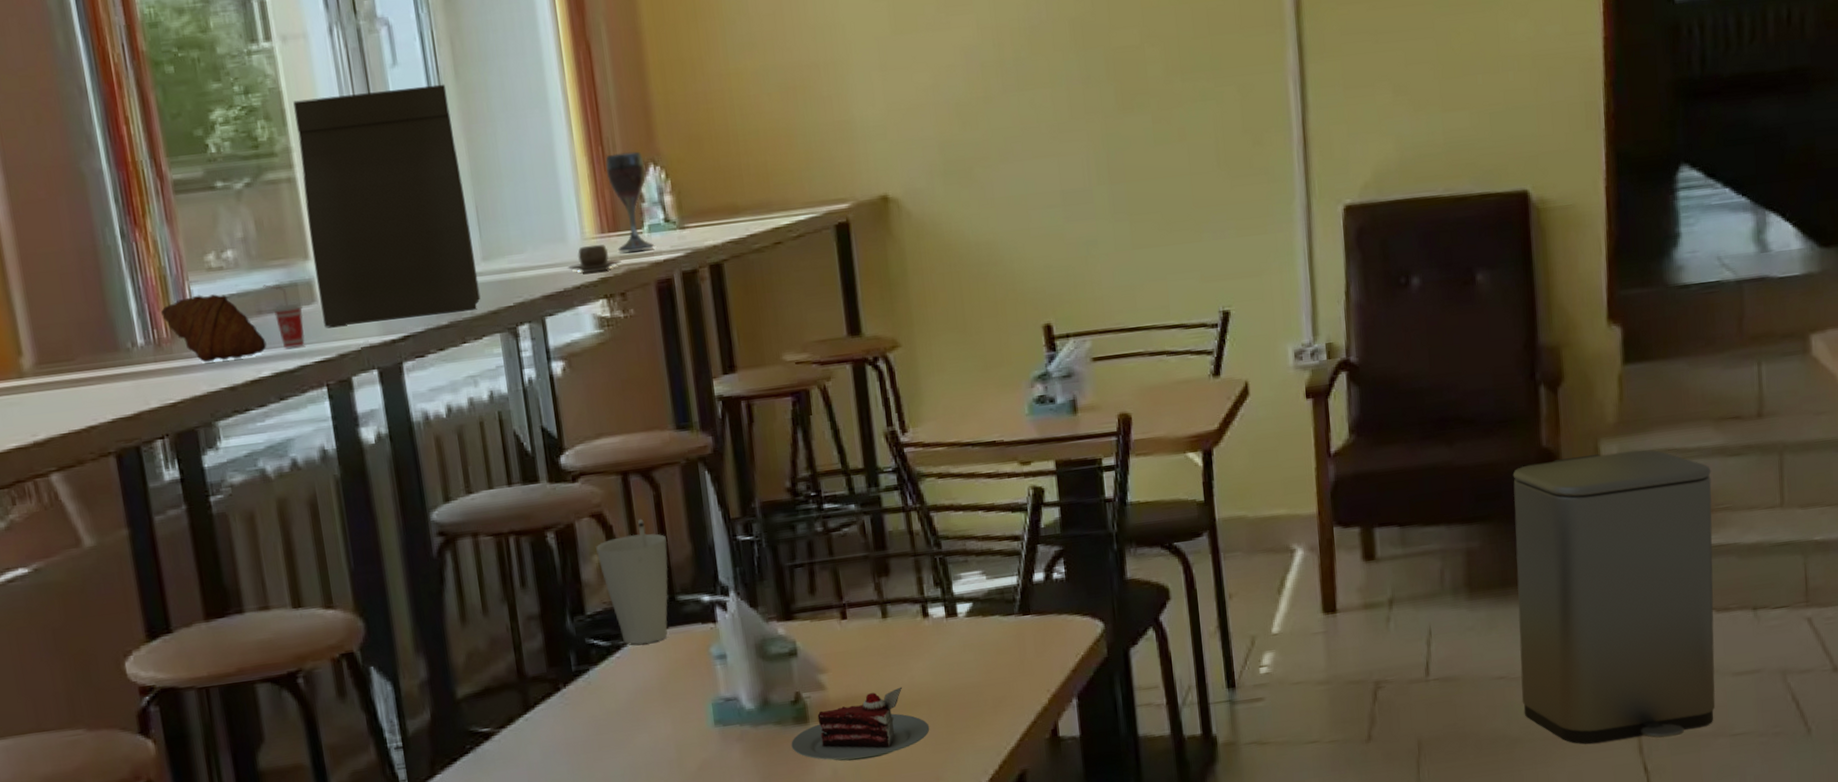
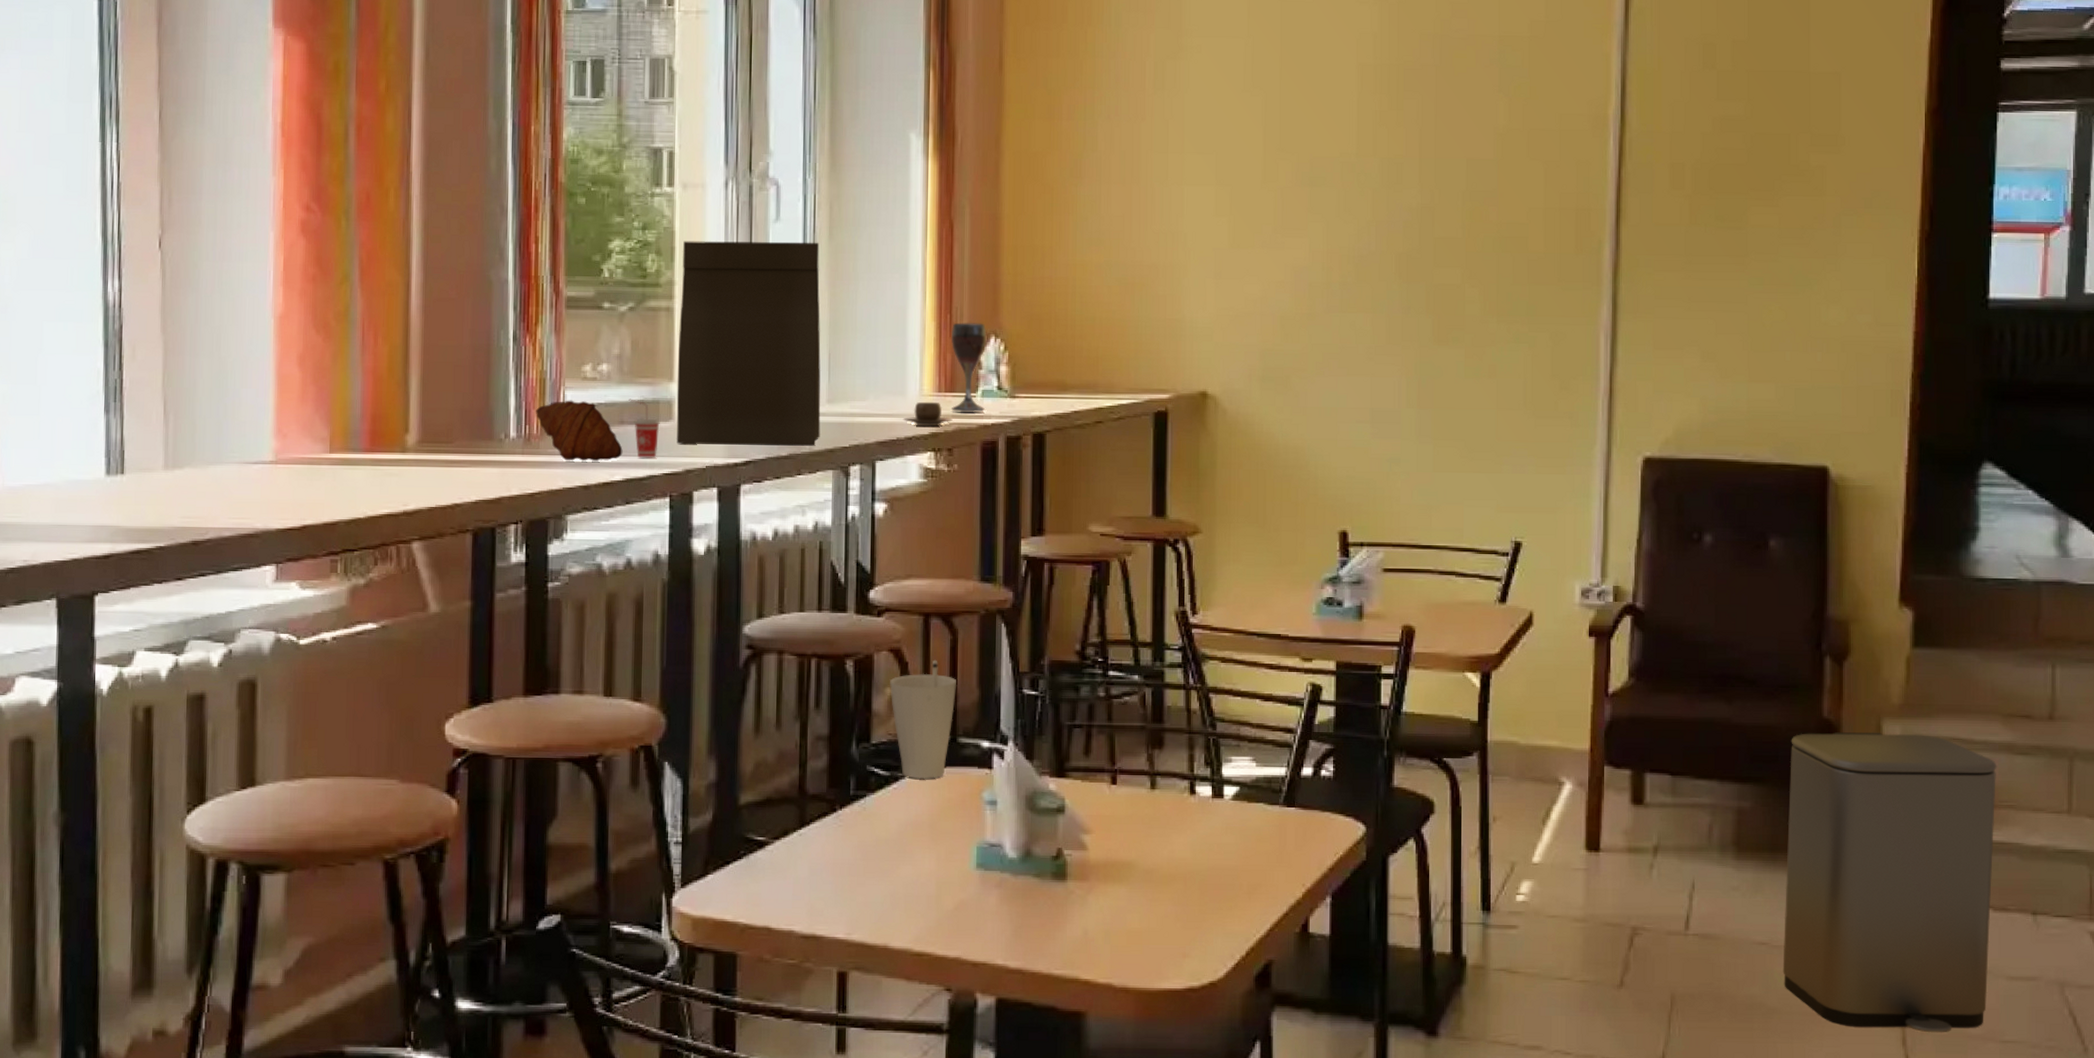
cake slice: present [791,687,930,761] -> none [1047,858,1183,925]

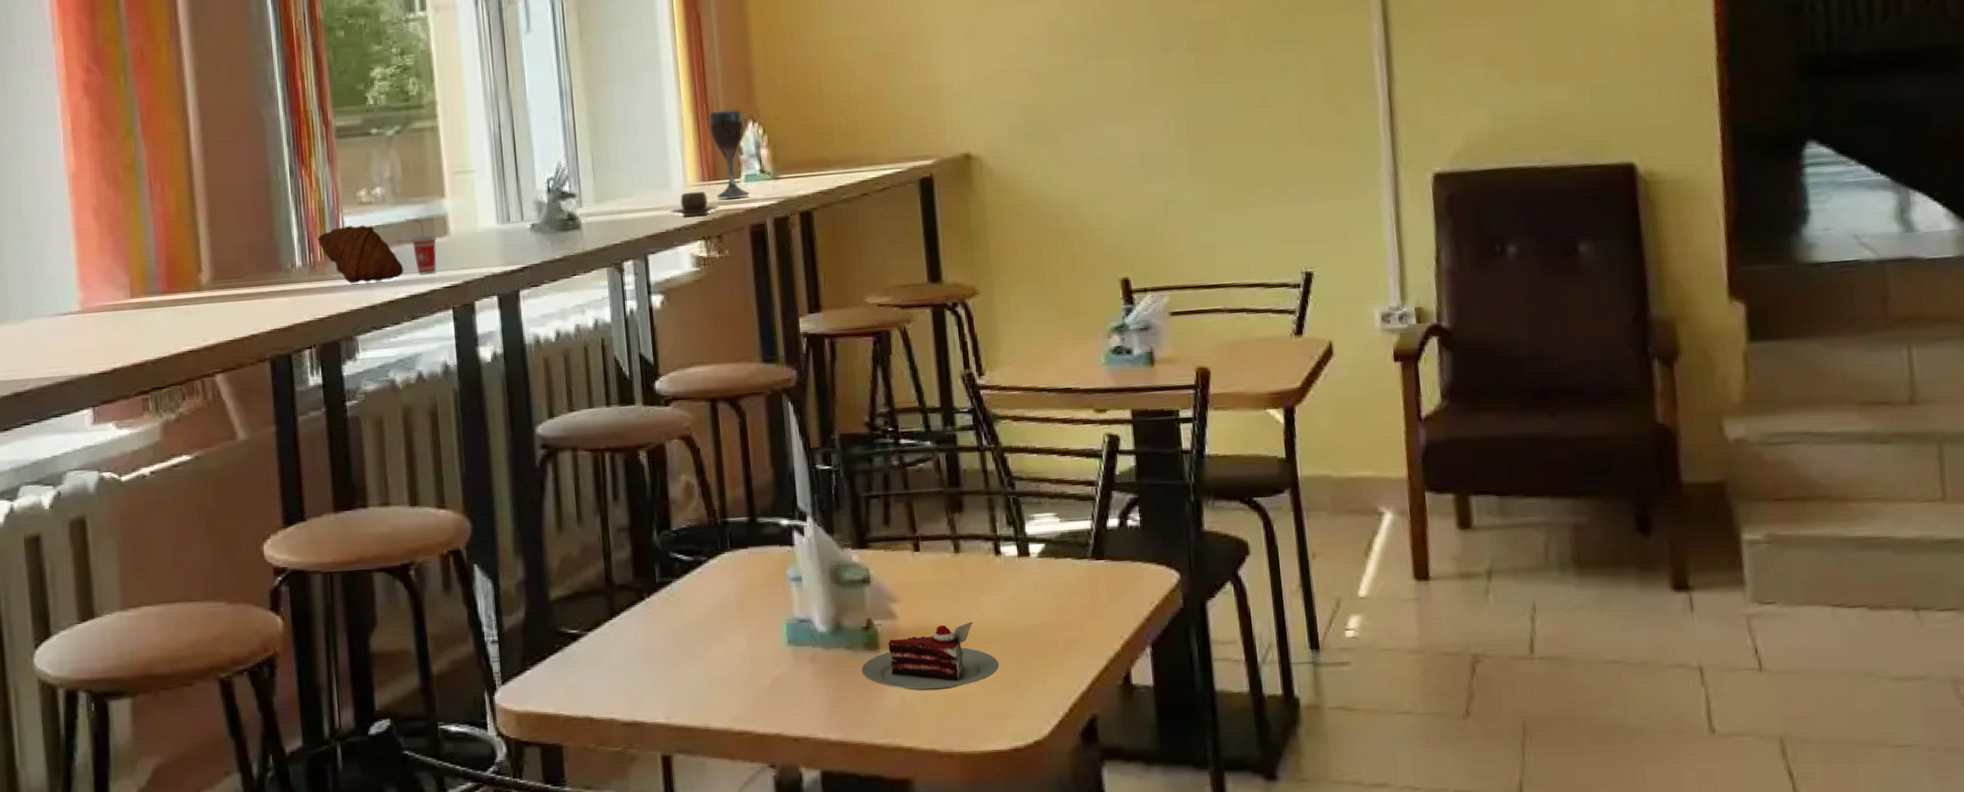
paper bag: present [676,241,821,445] -> none [441,48,592,257]
cup: present [890,659,956,780] -> none [684,443,750,562]
cake slice: none [1047,858,1183,925] -> present [861,621,1000,691]
pedal bin: present [1782,732,1997,1033] -> none [1624,431,1873,743]

